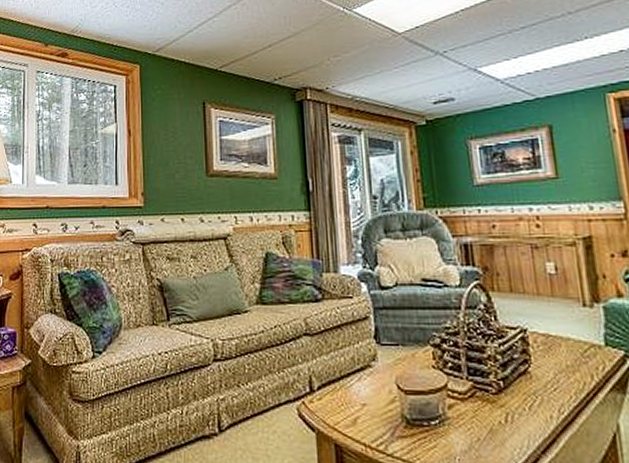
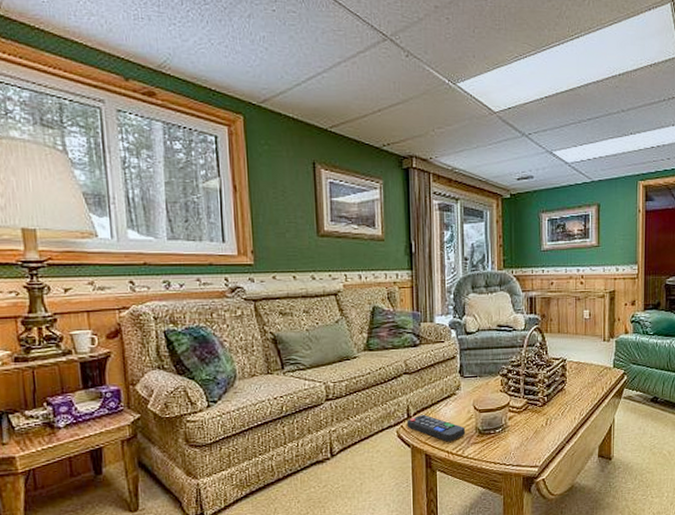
remote control: none [309,389,388,431] -> present [407,414,466,442]

